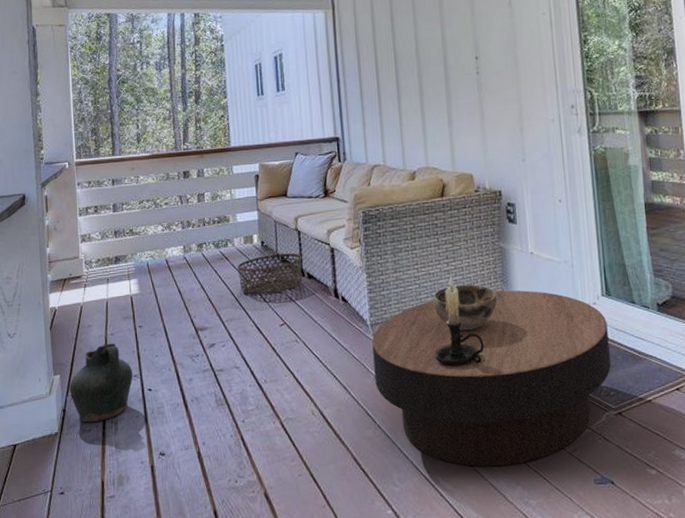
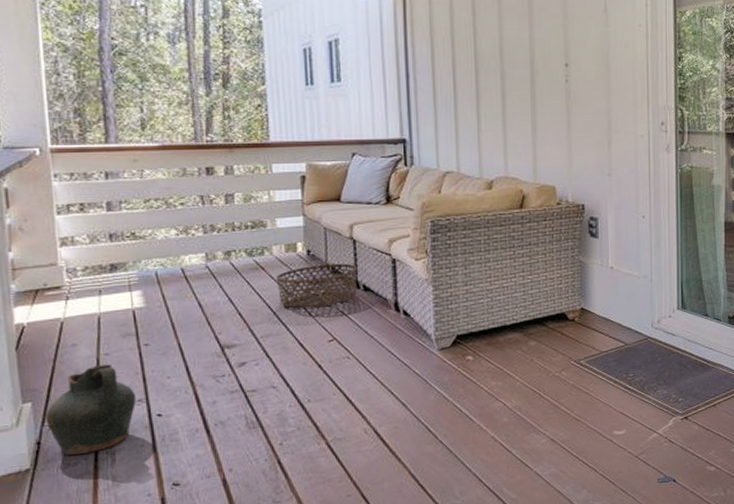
coffee table: present [372,290,611,467] -> none [436,303,681,475]
decorative bowl: present [433,285,498,331] -> none [506,298,574,344]
candle holder: present [434,275,484,367] -> none [505,289,558,380]

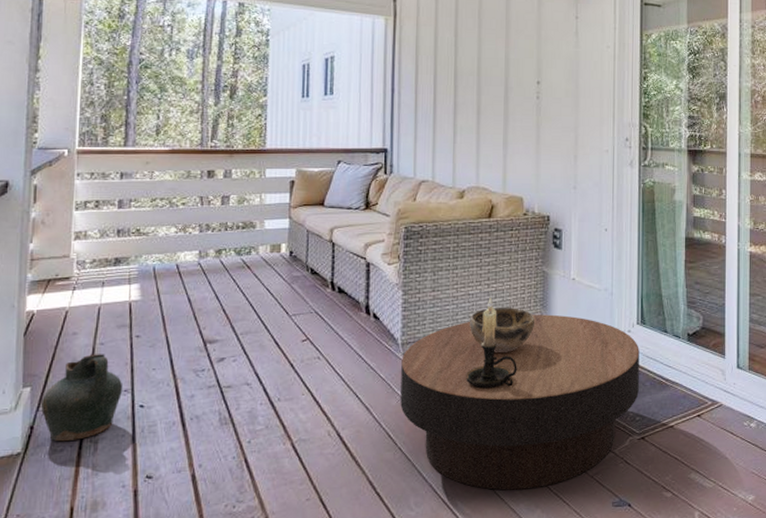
basket: present [276,263,357,309] -> none [259,265,334,308]
coffee table: none [436,303,681,475] -> present [400,314,639,491]
candle holder: none [505,289,558,380] -> present [466,297,517,389]
decorative bowl: none [506,298,574,344] -> present [470,308,535,354]

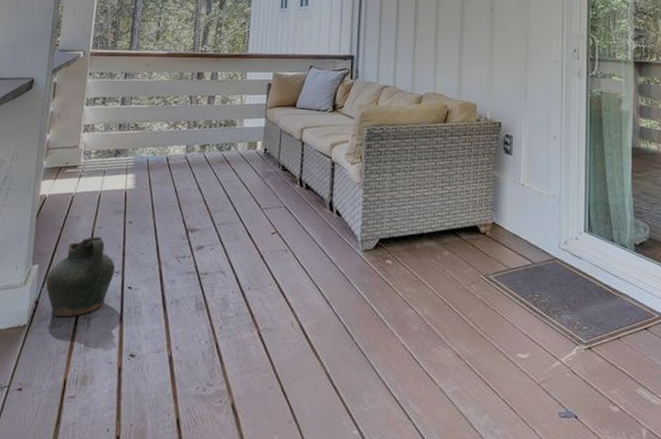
coffee table: present [400,314,639,491] -> none [358,218,587,393]
candle holder: present [466,297,517,389] -> none [419,199,468,289]
decorative bowl: present [470,308,535,354] -> none [424,210,486,255]

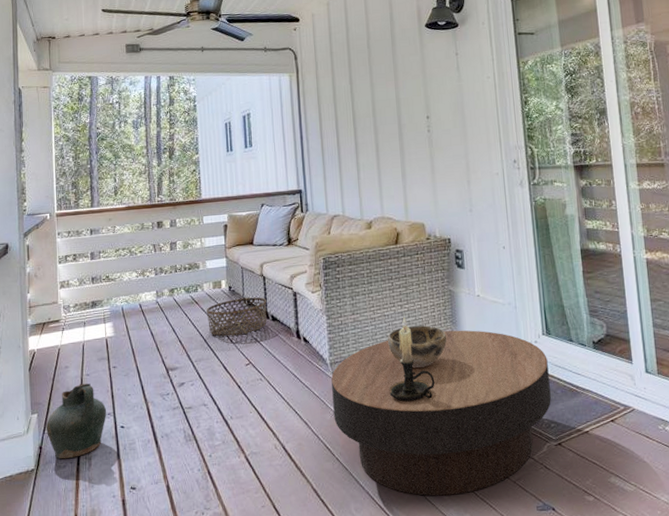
basket: none [237,162,303,201] -> present [206,297,267,337]
coffee table: none [358,218,587,393] -> present [331,330,551,496]
candle holder: none [419,199,468,289] -> present [389,317,435,402]
decorative bowl: none [424,210,486,255] -> present [388,325,447,369]

